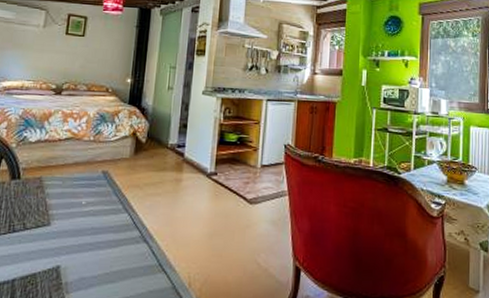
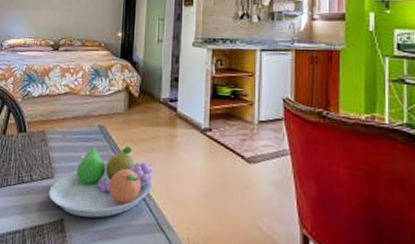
fruit bowl: none [44,191,157,263] -> present [49,147,153,218]

